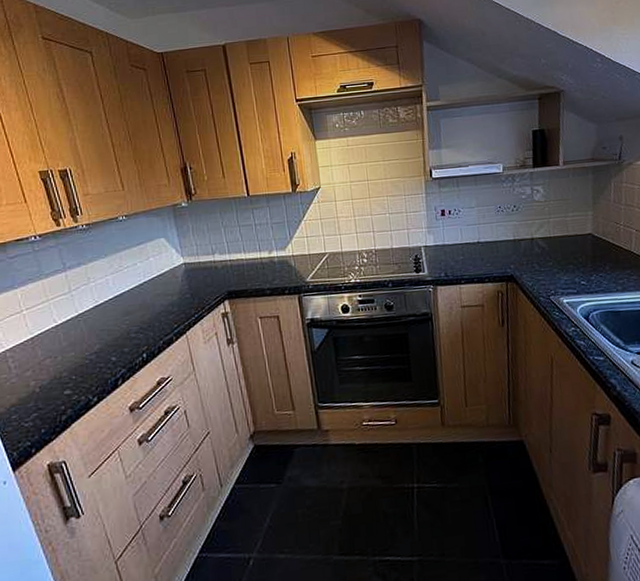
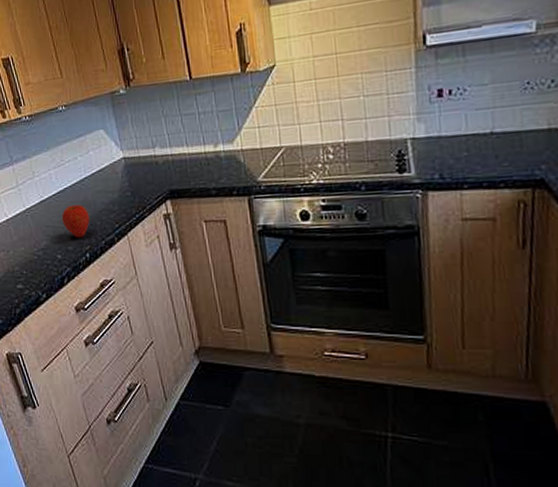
apple: none [118,308,148,340] -> present [61,205,90,238]

